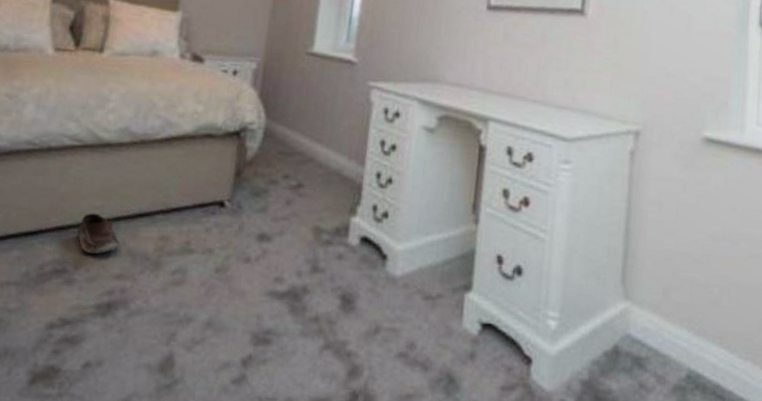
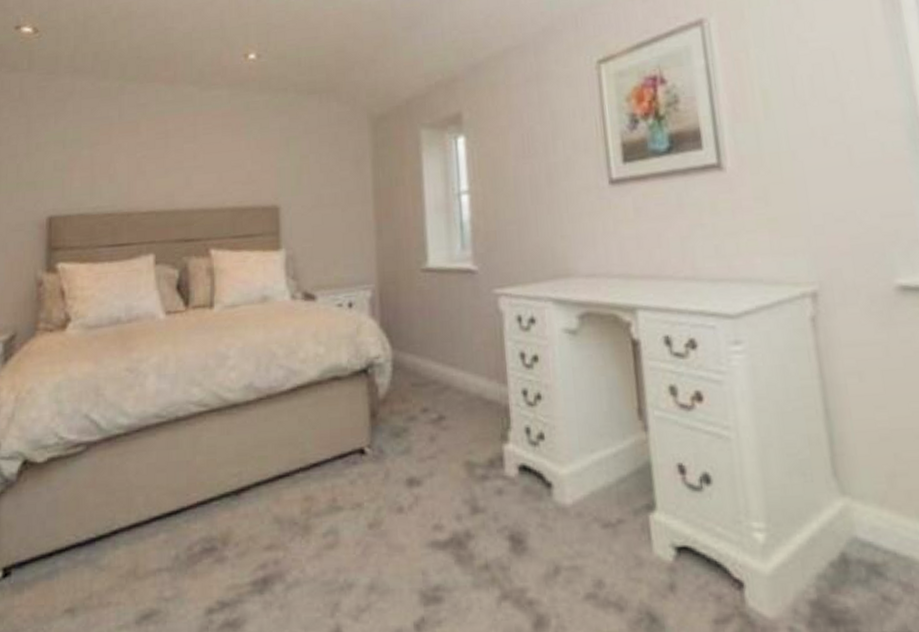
shoe: present [76,213,120,255] -> none [219,481,264,527]

